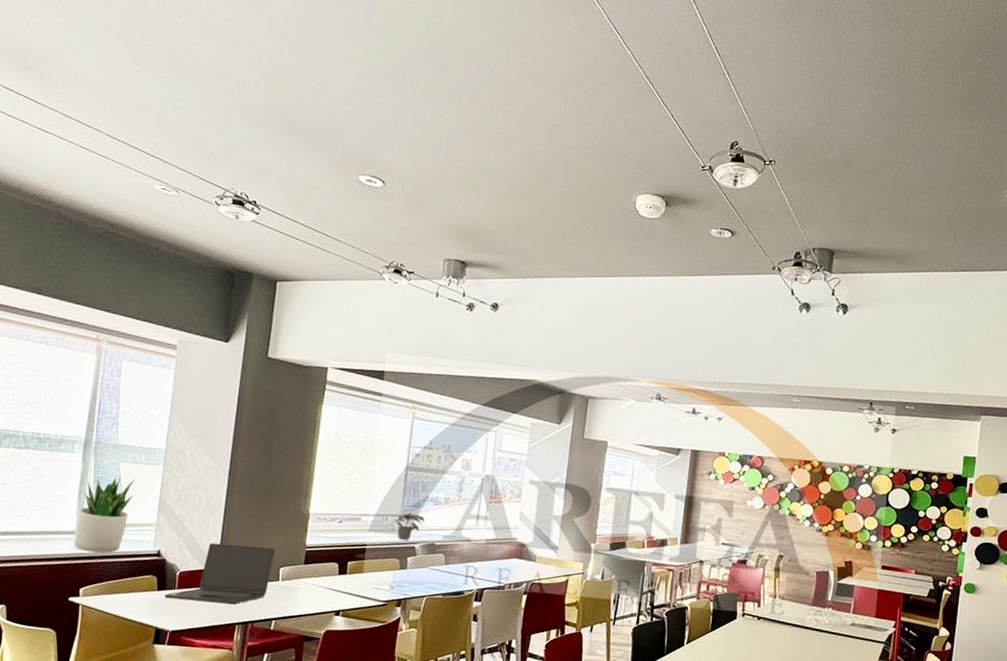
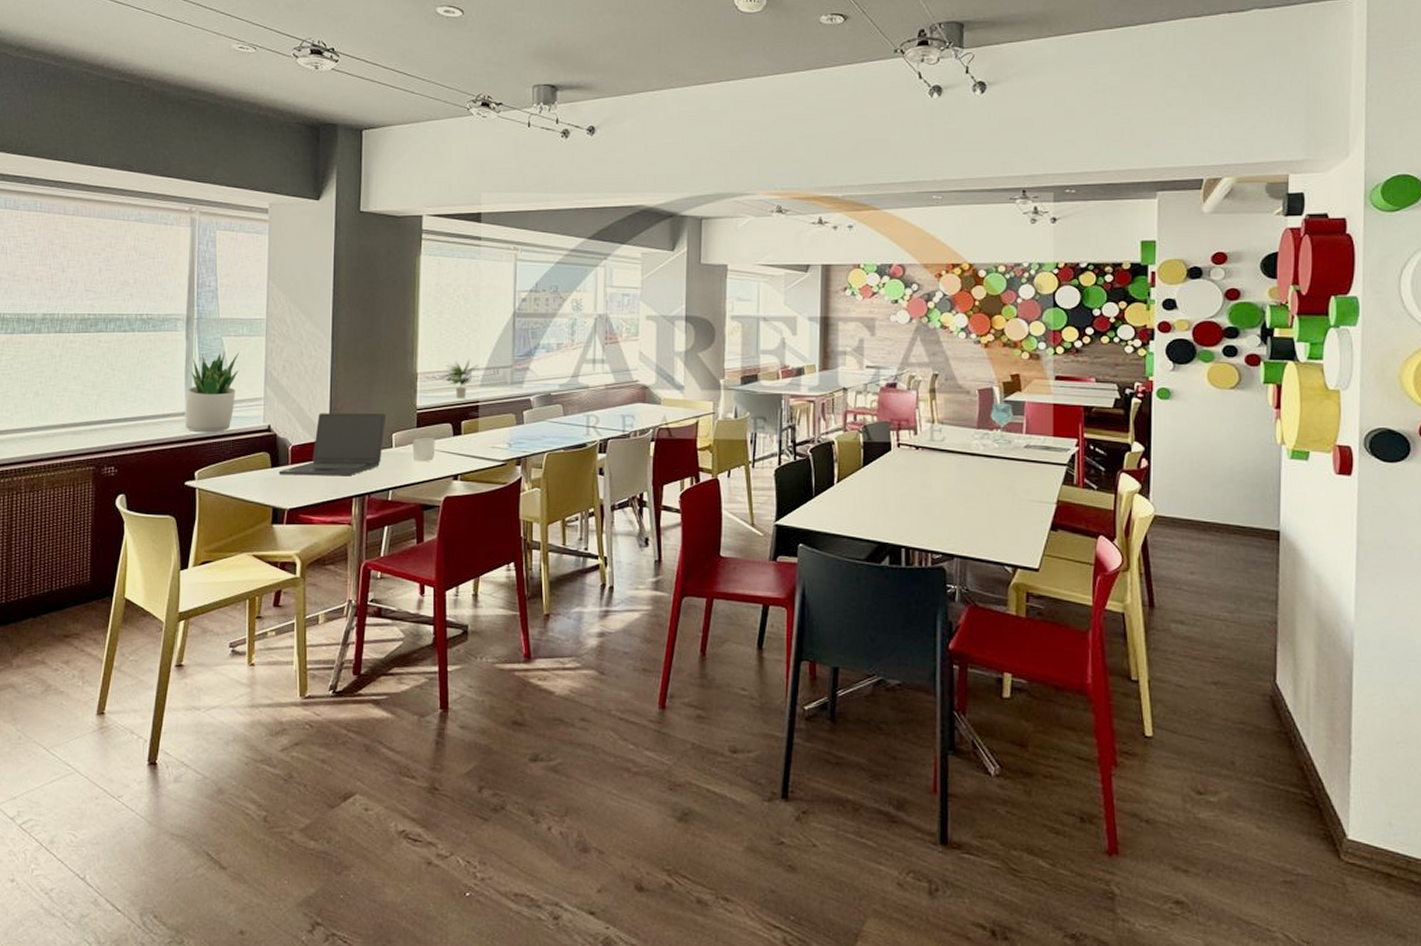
mug: none [297,574,321,597] -> present [412,438,435,462]
plant: none [332,505,370,541] -> present [441,359,480,398]
potted plant: present [393,512,425,540] -> none [505,362,538,392]
wine glass: none [824,584,844,622] -> present [990,403,1013,445]

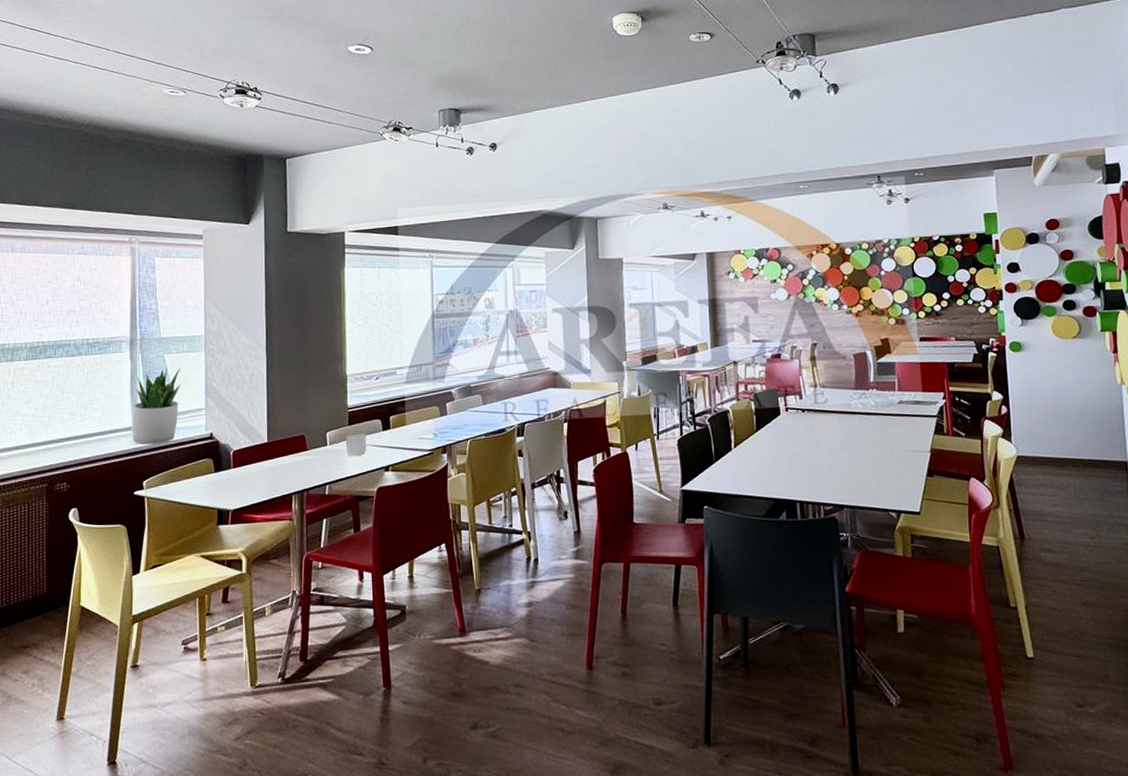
laptop: present [278,412,387,476] -> none [222,414,320,479]
plant: present [441,359,480,398] -> none [369,359,404,396]
wine glass: present [990,403,1013,445] -> none [865,365,886,403]

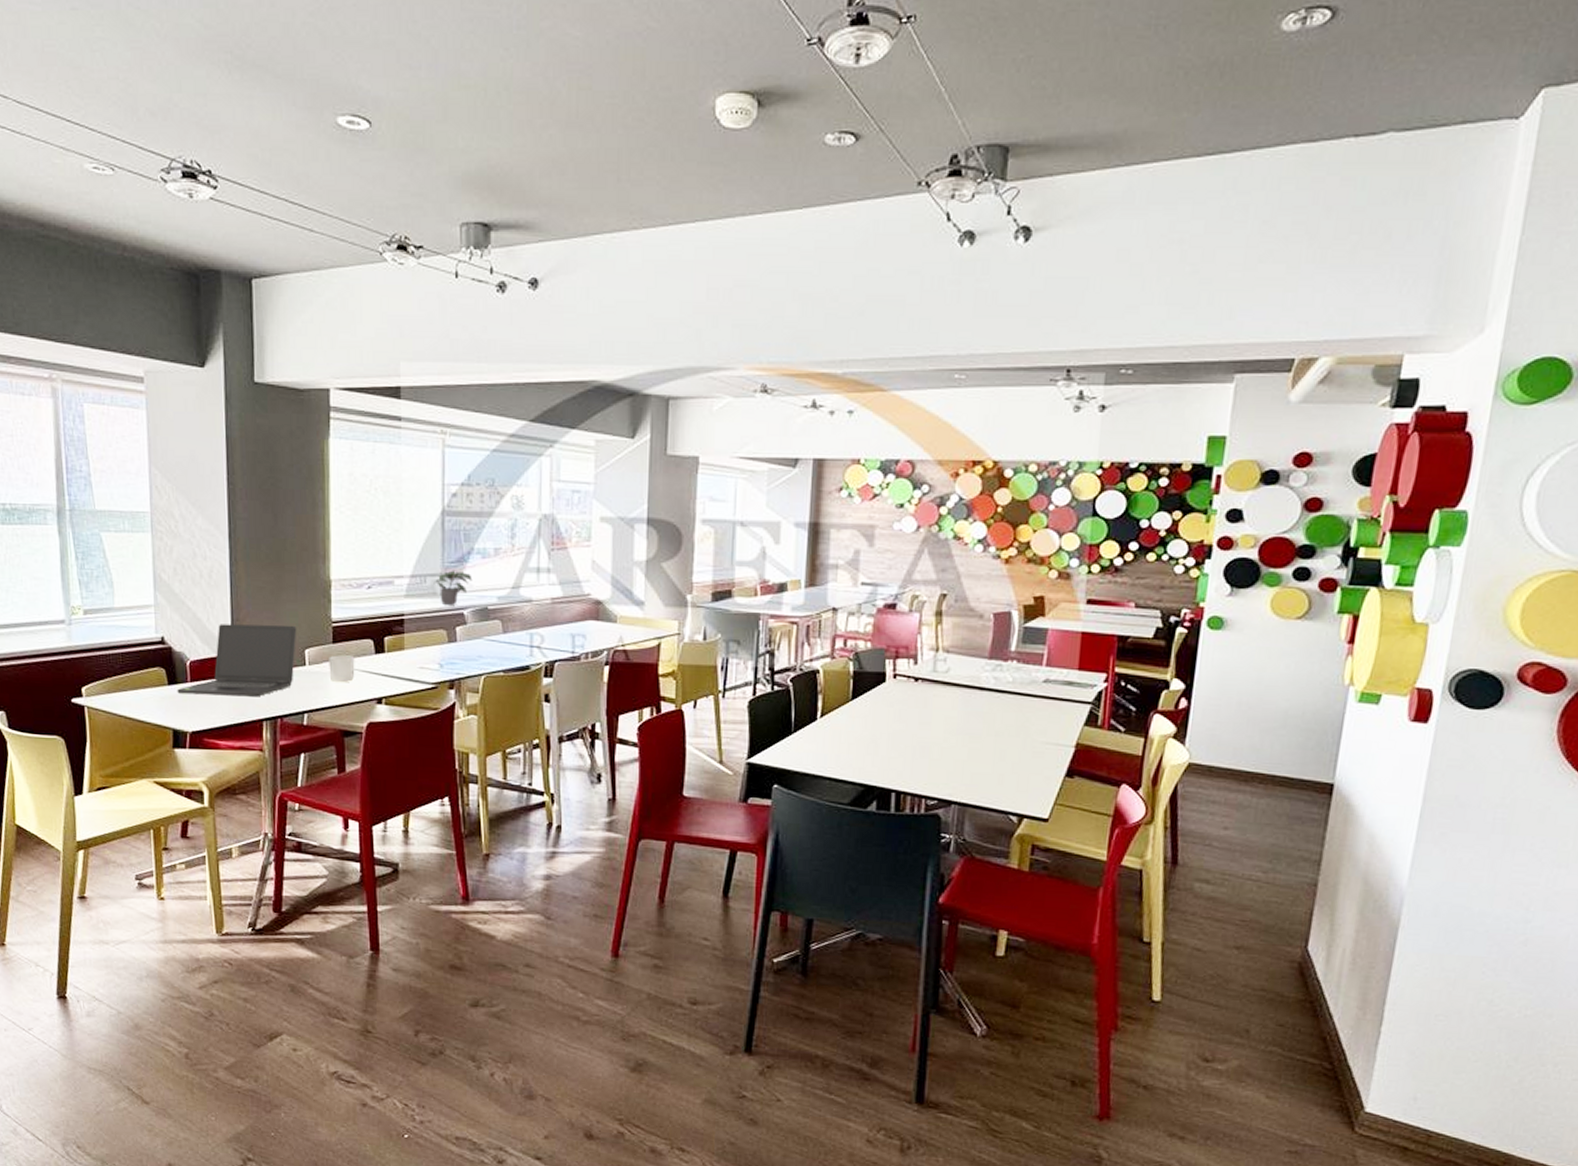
planter: present [132,368,181,445] -> none [65,550,122,644]
laptop: none [222,414,320,479] -> present [177,624,297,697]
potted plant: none [427,359,458,387] -> present [434,570,473,605]

